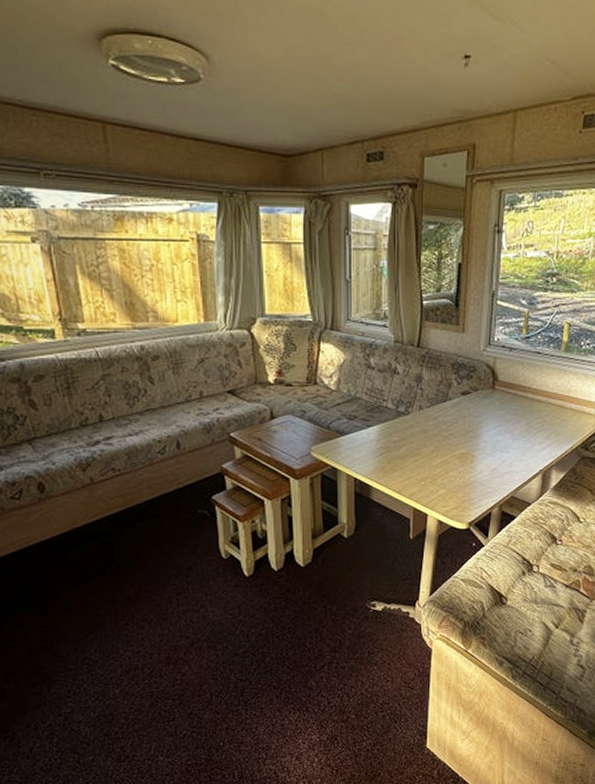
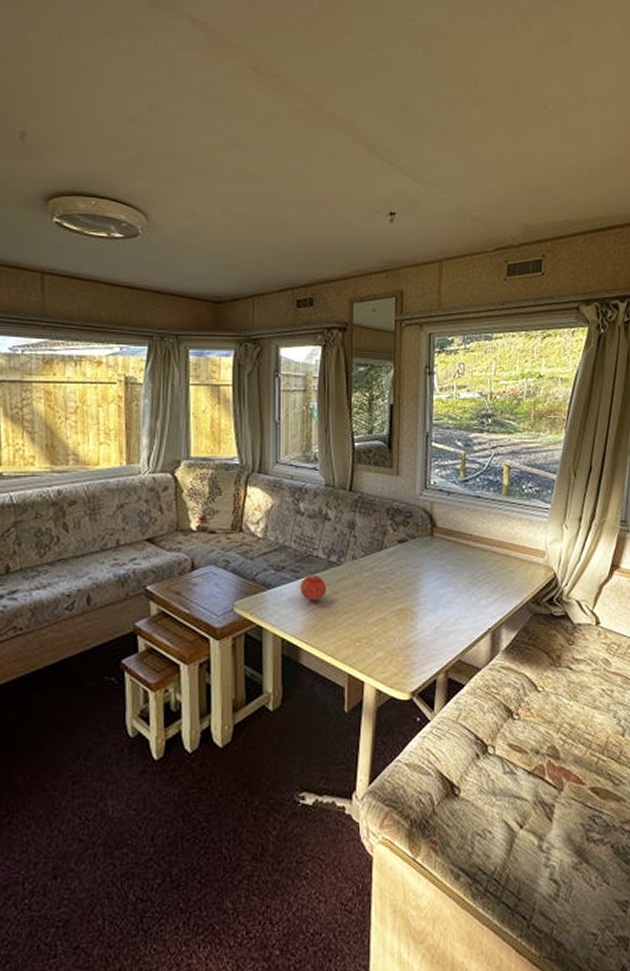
fruit: none [371,424,396,446] -> present [301,575,327,601]

